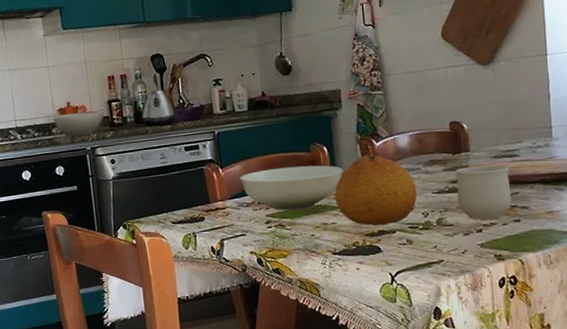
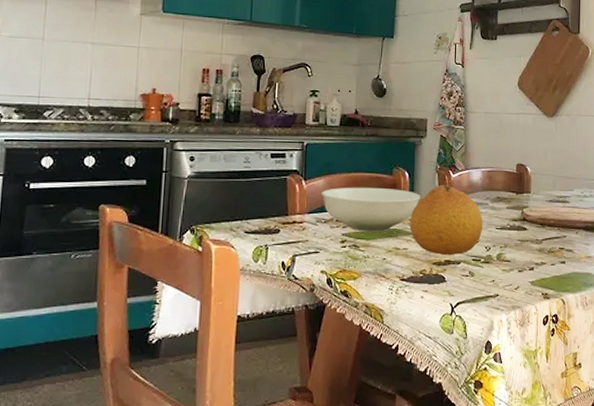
bowl: present [52,111,105,137] -> none [133,100,192,127]
kettle: present [142,73,175,127] -> none [232,74,267,129]
mug: present [455,165,512,220] -> none [516,207,561,260]

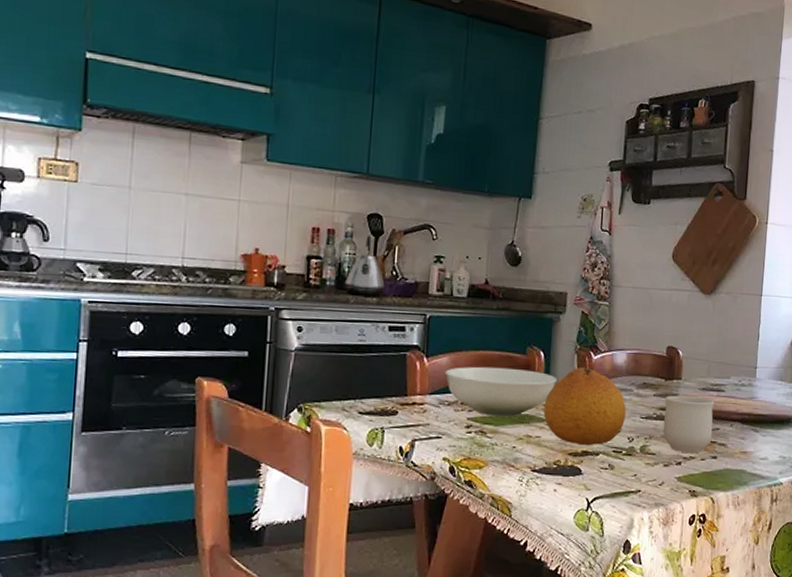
kettle: none [232,74,267,129] -> present [345,235,385,298]
mug: none [516,207,561,260] -> present [663,395,715,454]

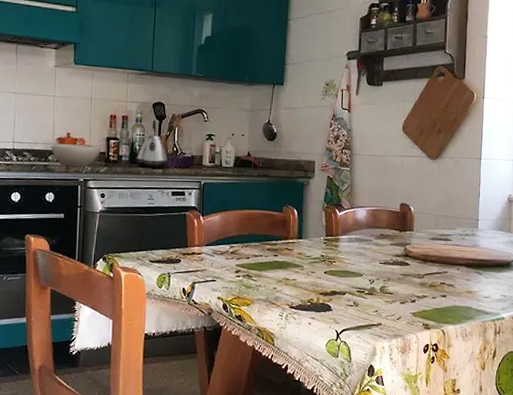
bowl: none [233,261,300,293] -> present [51,143,102,168]
bowl: present [444,366,558,417] -> none [217,222,309,264]
fruit: present [543,367,627,446] -> none [298,222,368,287]
mug: present [663,395,715,454] -> none [399,244,443,293]

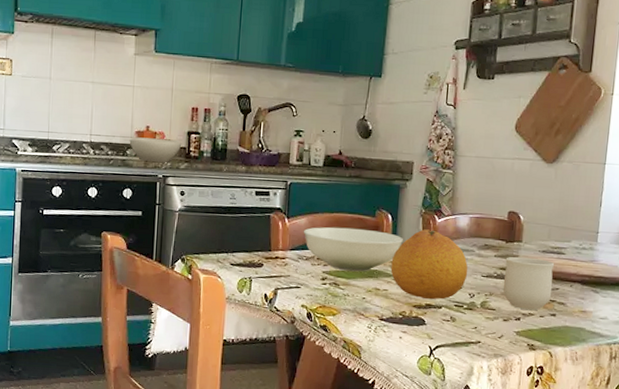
kettle: present [137,119,168,170] -> none [219,113,252,167]
bowl: none [217,222,309,264] -> present [303,227,404,272]
fruit: none [298,222,368,287] -> present [390,229,468,300]
mug: none [399,244,443,293] -> present [503,256,555,311]

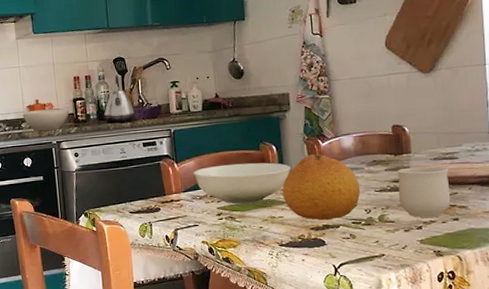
kettle: none [219,113,252,167] -> present [104,75,135,124]

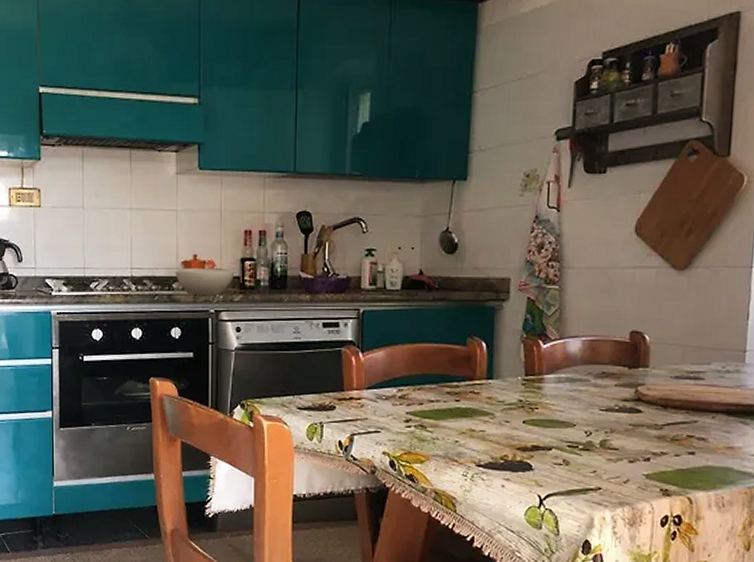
kettle: present [104,75,135,124] -> none [278,233,317,296]
bowl: present [193,162,292,205] -> none [380,359,503,411]
fruit: present [282,154,361,221] -> none [487,357,583,441]
mug: present [397,166,451,218] -> none [626,384,692,449]

